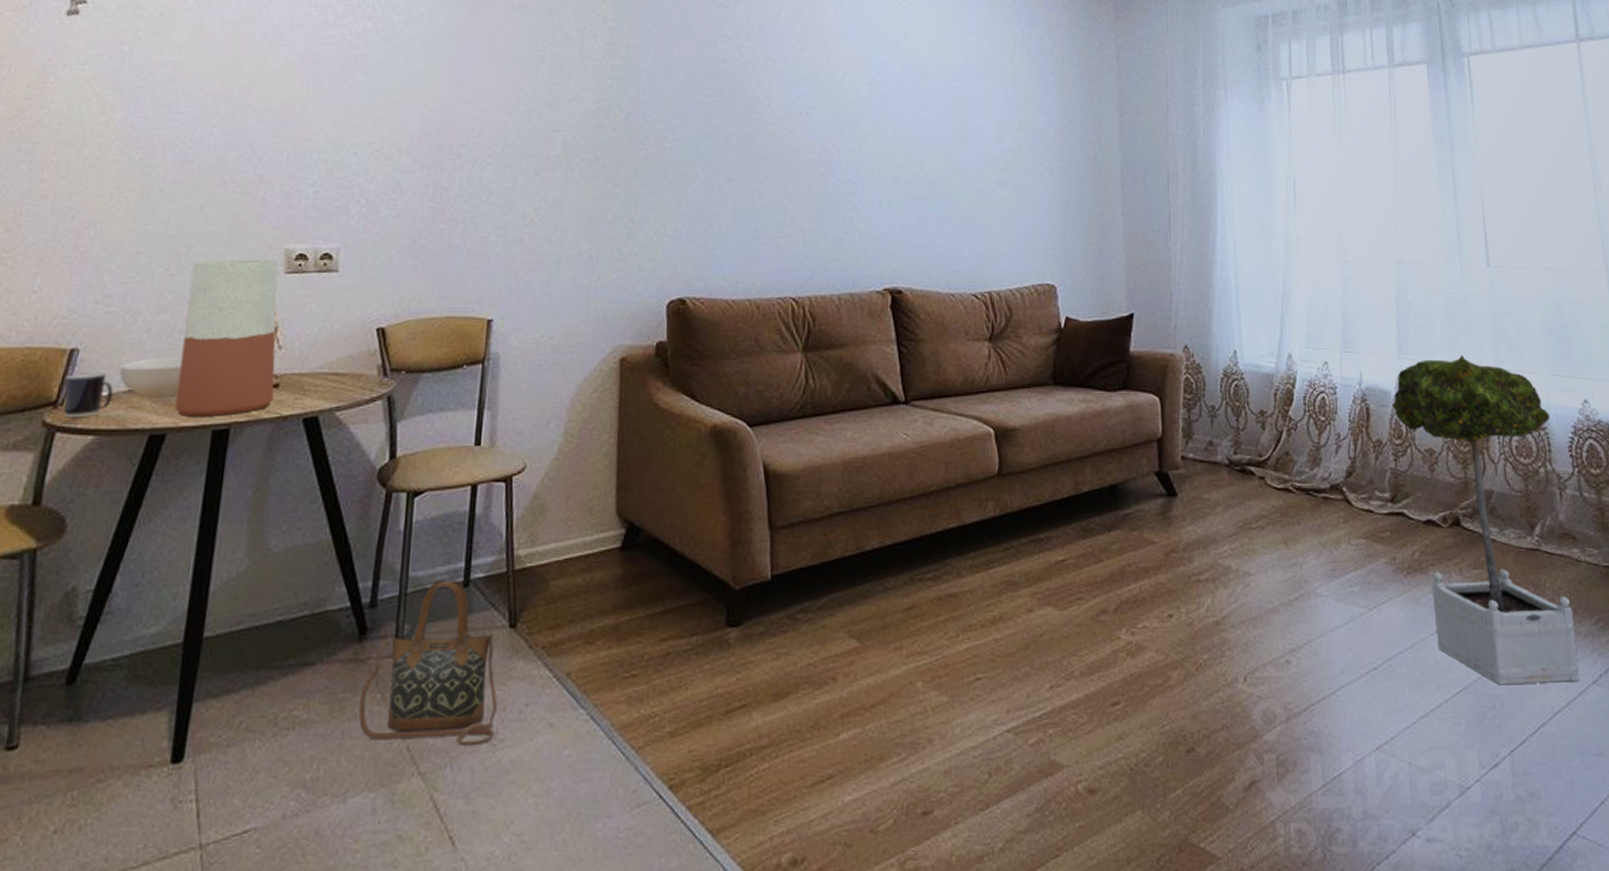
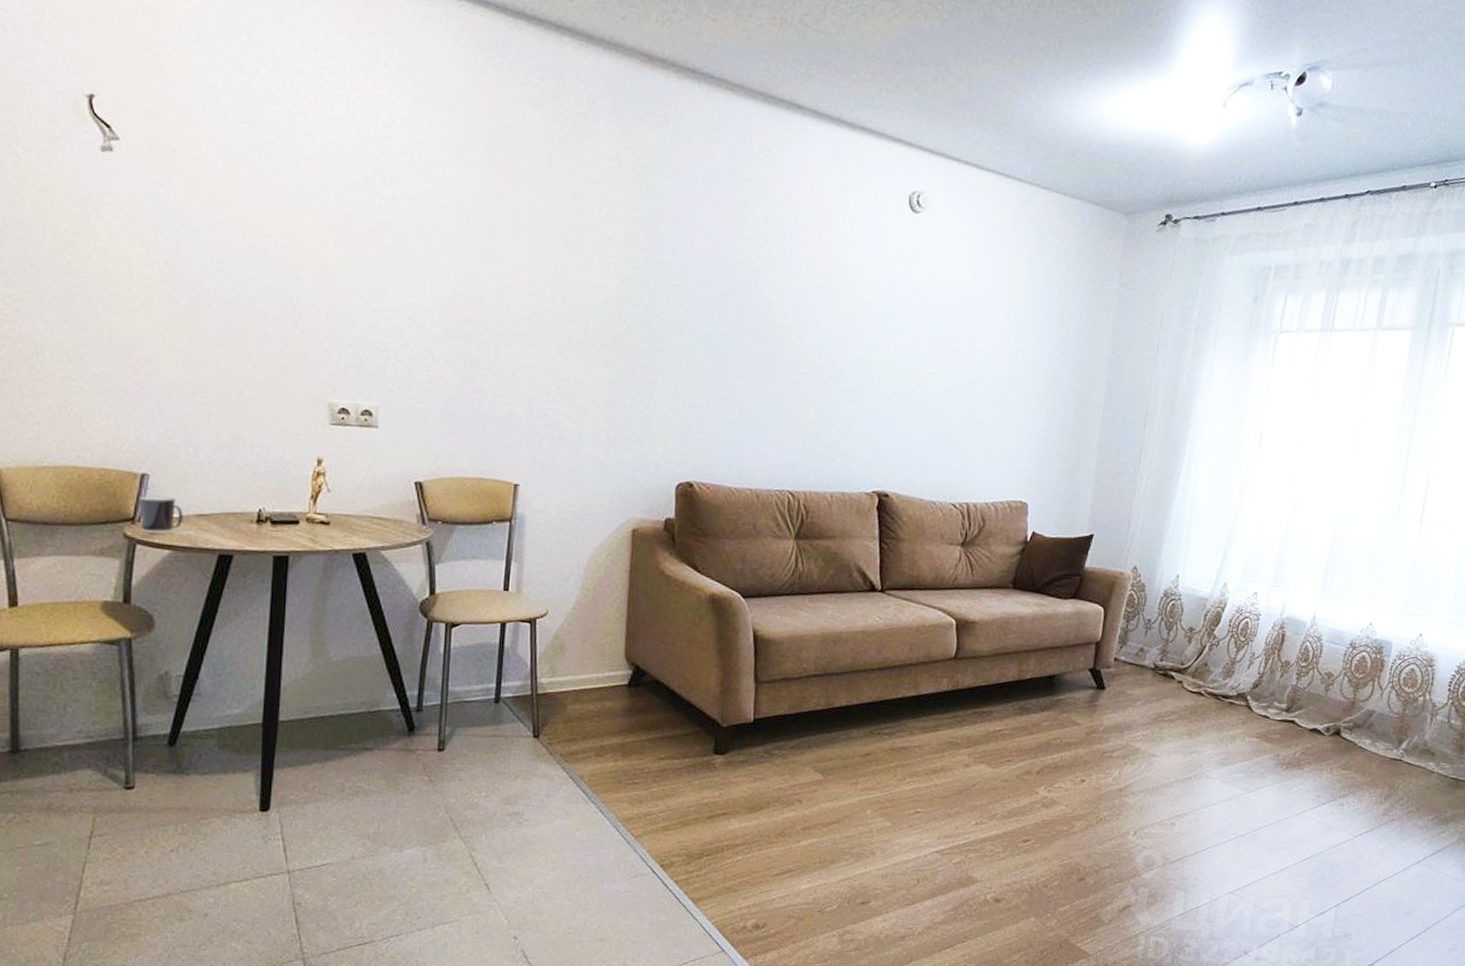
bowl: present [118,357,183,398] -> none [185,488,243,524]
vase: present [175,259,278,416] -> none [240,405,326,545]
handbag: present [358,580,498,747] -> none [410,695,524,823]
potted tree: present [1392,355,1580,685] -> none [1297,598,1441,860]

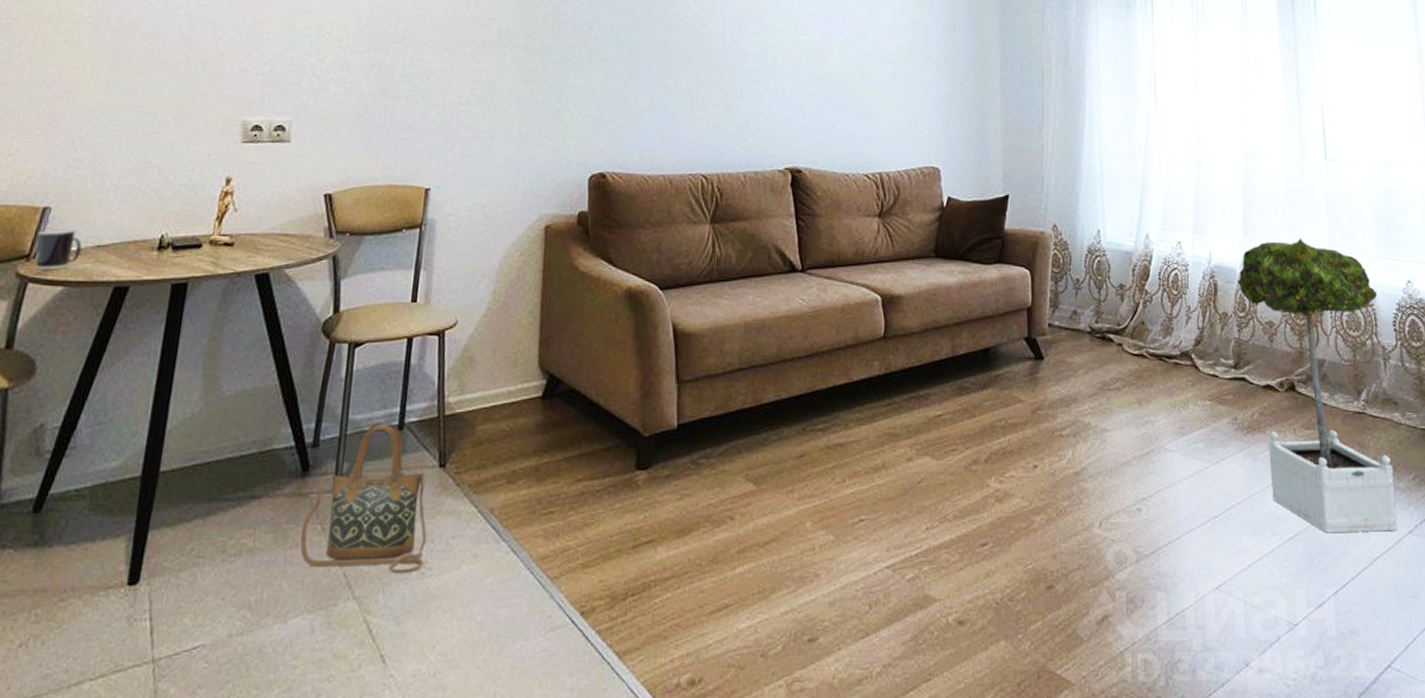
handbag: none [410,695,524,823] -> present [300,424,427,574]
potted tree: none [1297,598,1441,860] -> present [1237,238,1398,534]

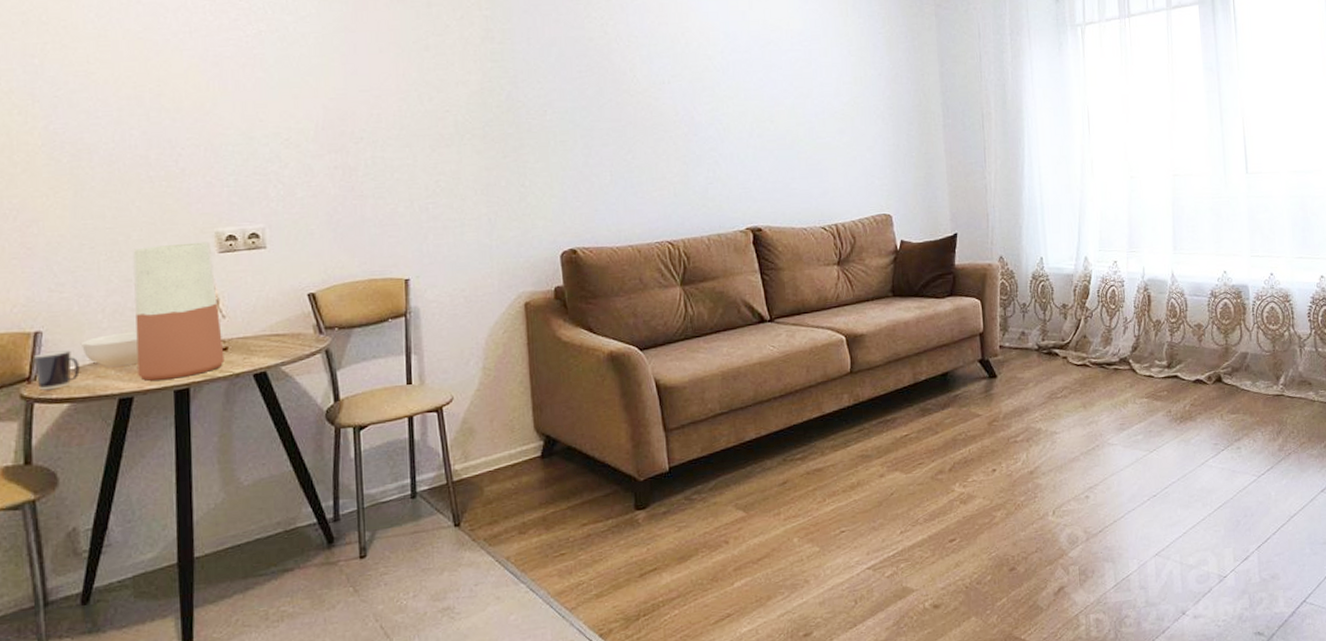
bowl: none [86,216,147,253] -> present [80,331,139,368]
vase: none [138,129,236,271] -> present [133,241,225,381]
handbag: present [300,424,427,574] -> none [335,494,452,623]
potted tree: present [1237,238,1398,534] -> none [1168,247,1312,500]

